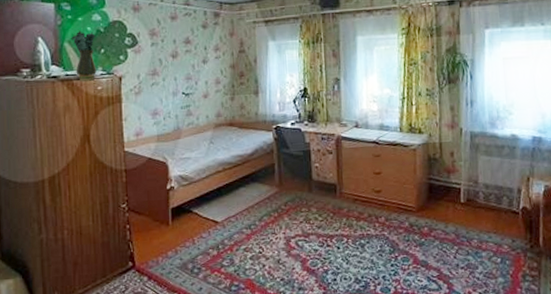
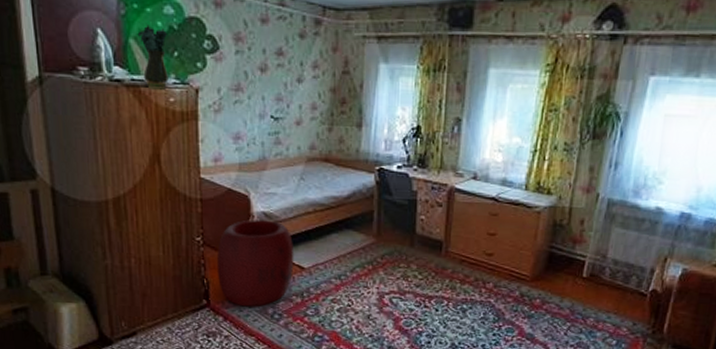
pouf: none [140,182,209,265] -> present [216,219,294,307]

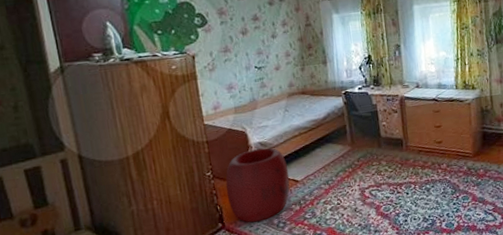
vase: present [137,23,169,90] -> none [140,12,170,62]

